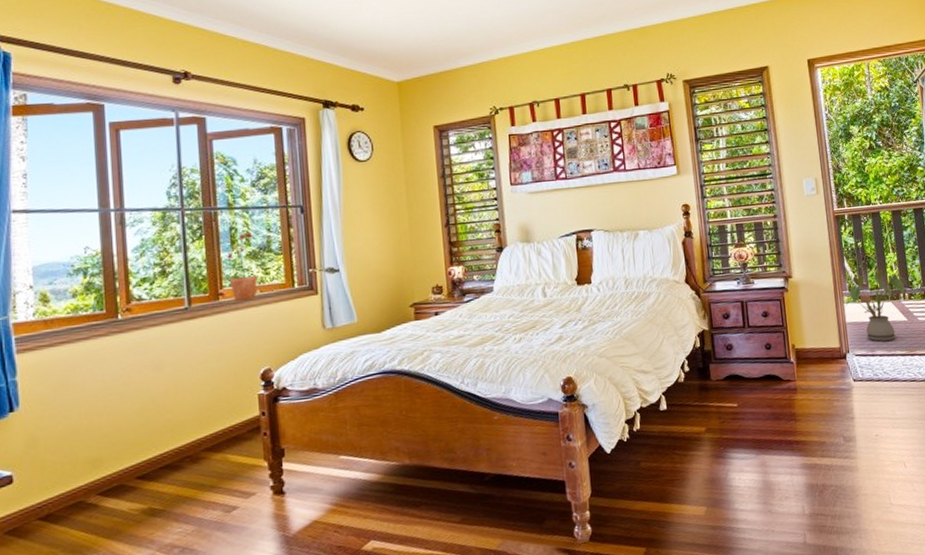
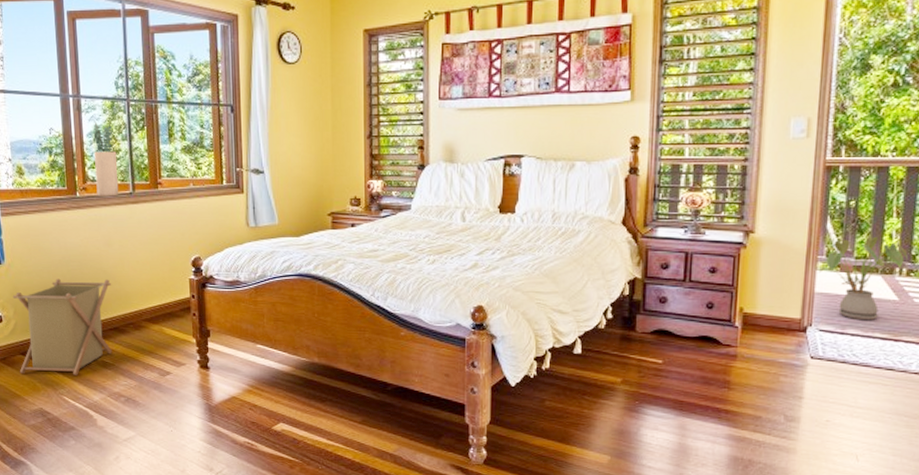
laundry basket: none [28,409,163,546] -> present [12,278,112,375]
vase: none [140,234,172,318] -> present [93,122,119,198]
potted plant: present [225,231,258,302] -> none [164,126,191,193]

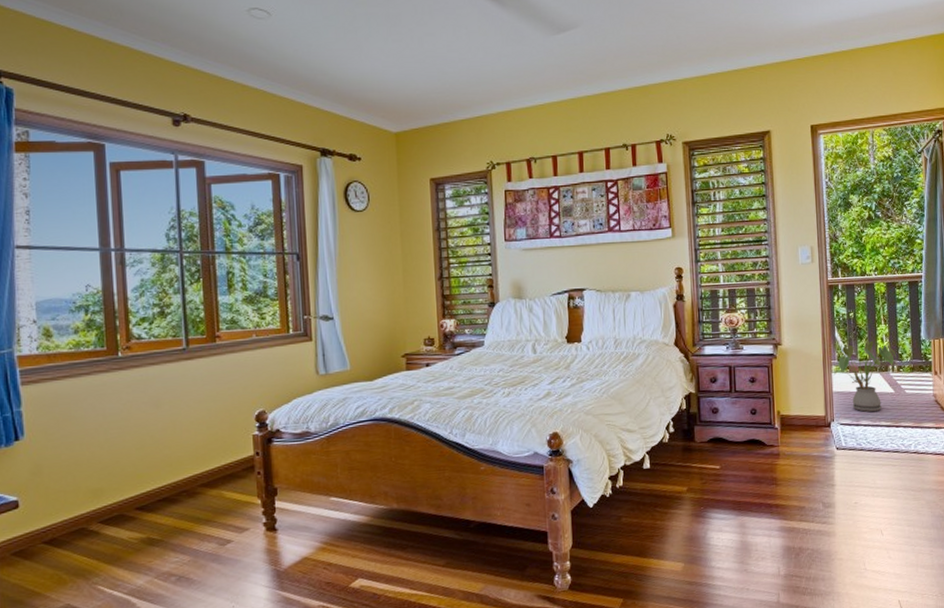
laundry basket: present [12,278,112,375] -> none [33,445,161,567]
vase: present [93,122,119,198] -> none [139,275,170,356]

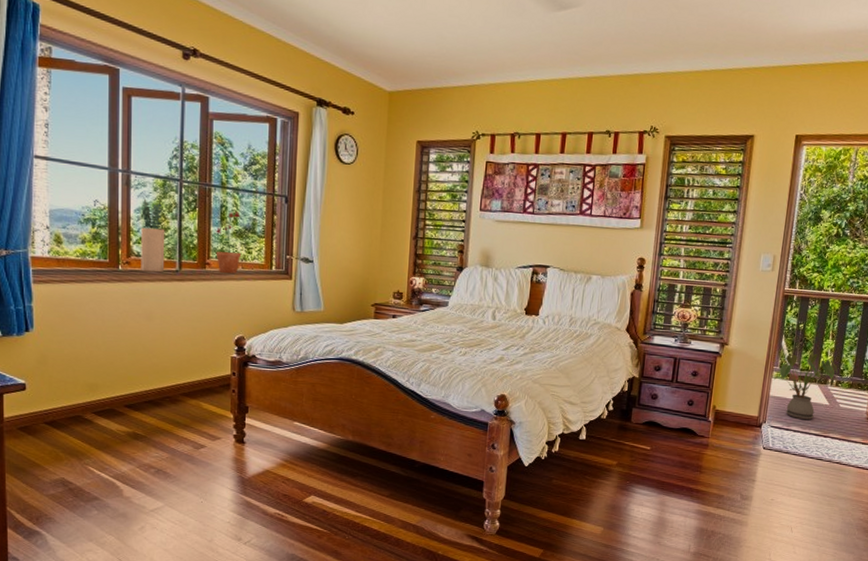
vase: none [139,275,170,356] -> present [141,198,165,274]
potted plant: none [223,276,253,345] -> present [215,211,241,274]

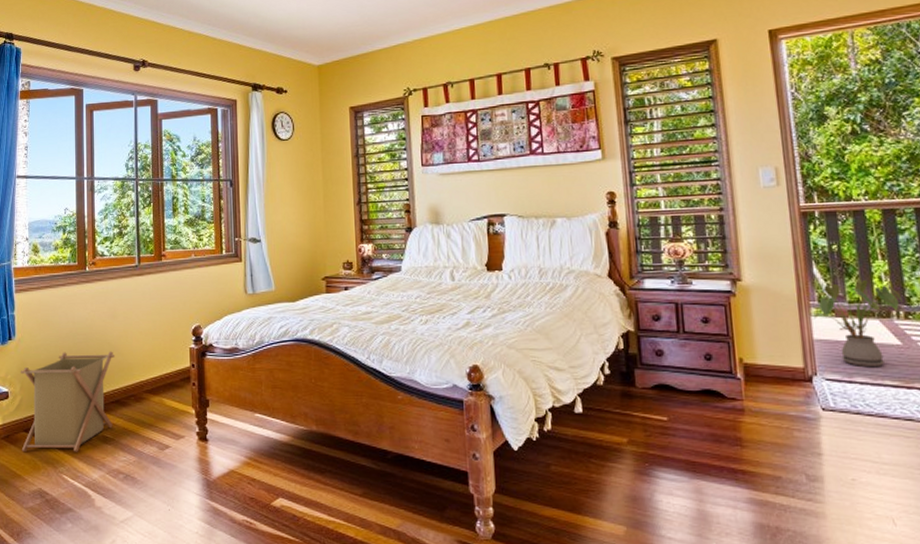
laundry basket: none [39,349,149,446] -> present [20,351,114,453]
vase: present [141,198,165,274] -> none [104,200,126,271]
potted plant: present [215,211,241,274] -> none [168,201,193,264]

